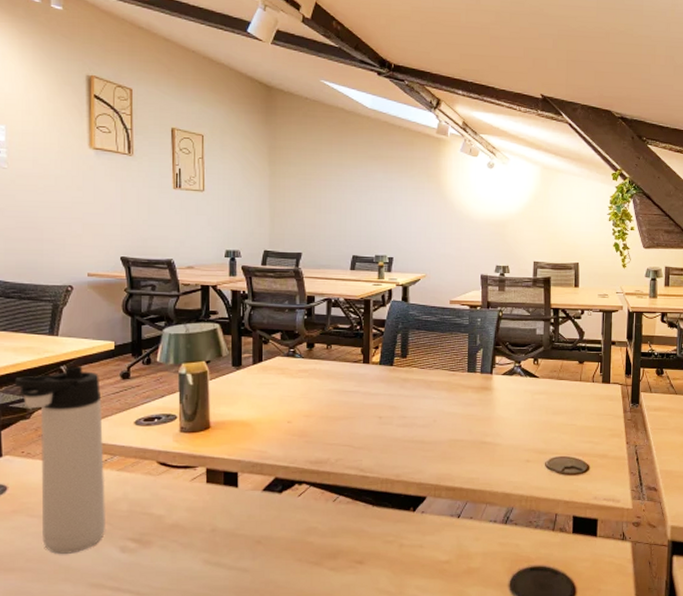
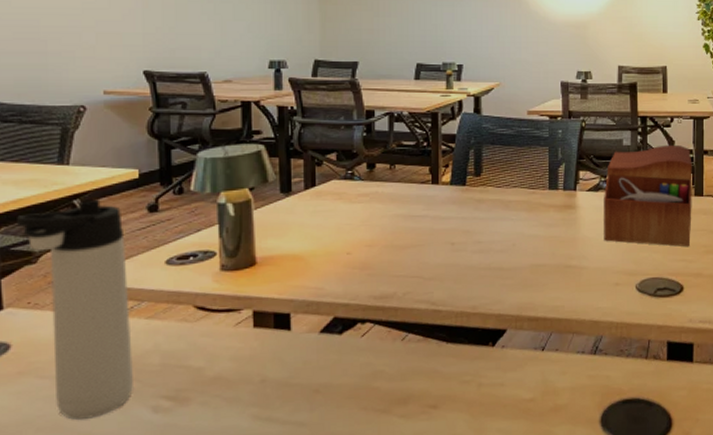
sewing box: none [517,335,601,430] -> present [604,144,692,247]

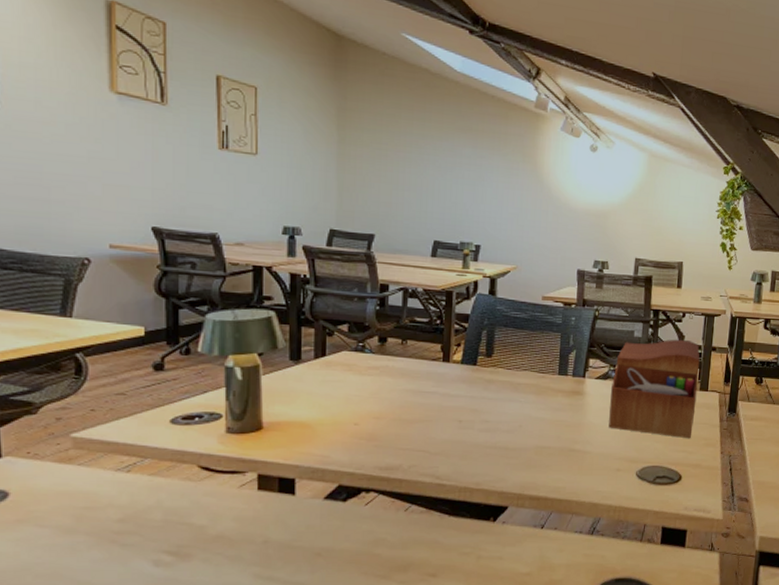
thermos bottle: present [17,199,133,420] -> none [17,353,134,569]

